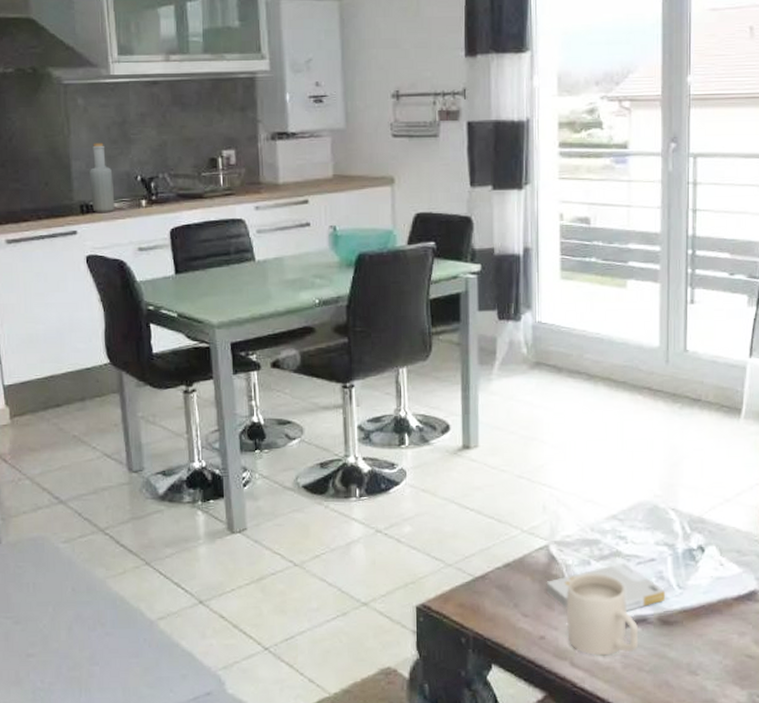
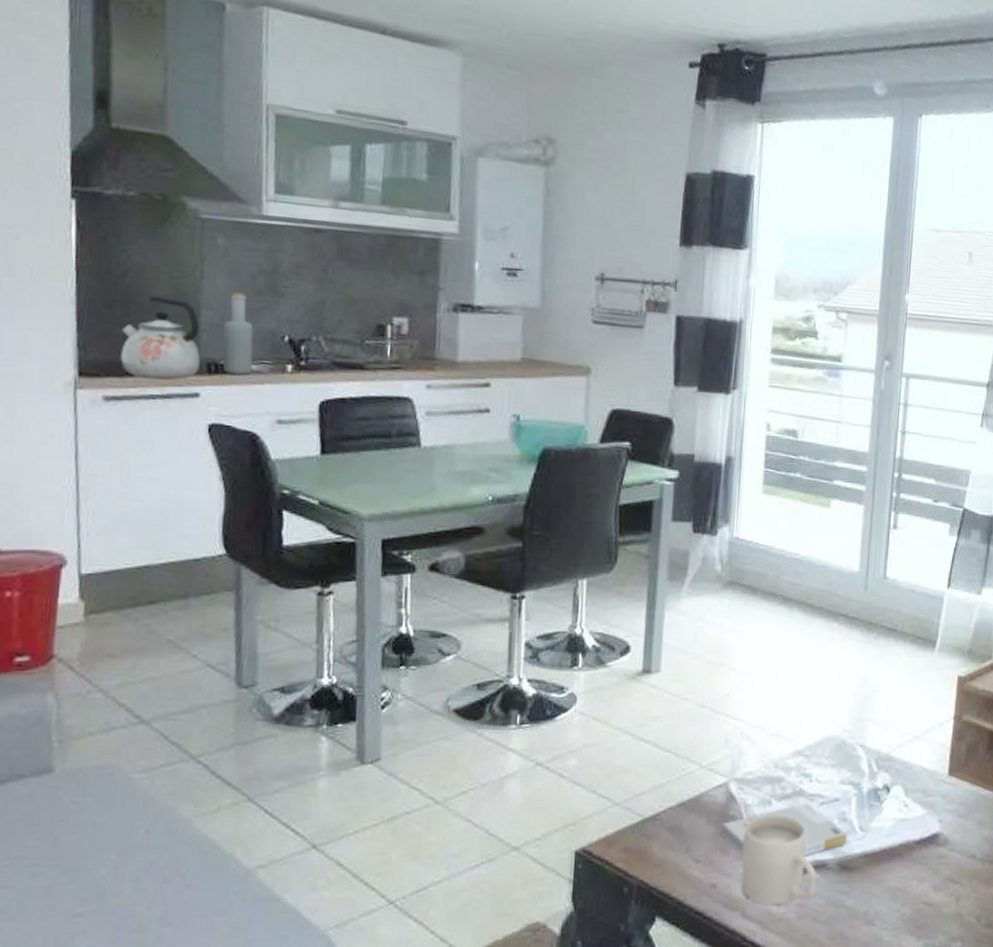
kettle: none [14,154,75,223] -> present [120,296,201,380]

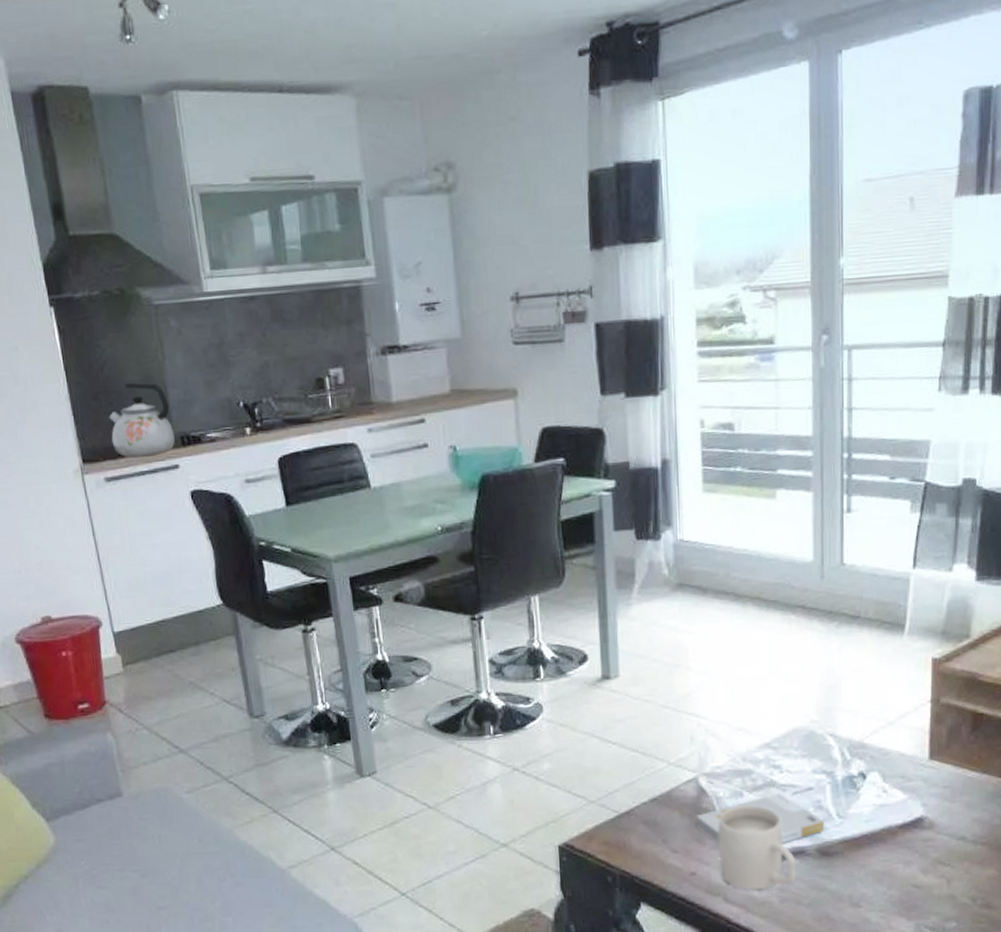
bottle: present [222,291,254,376] -> none [188,367,218,445]

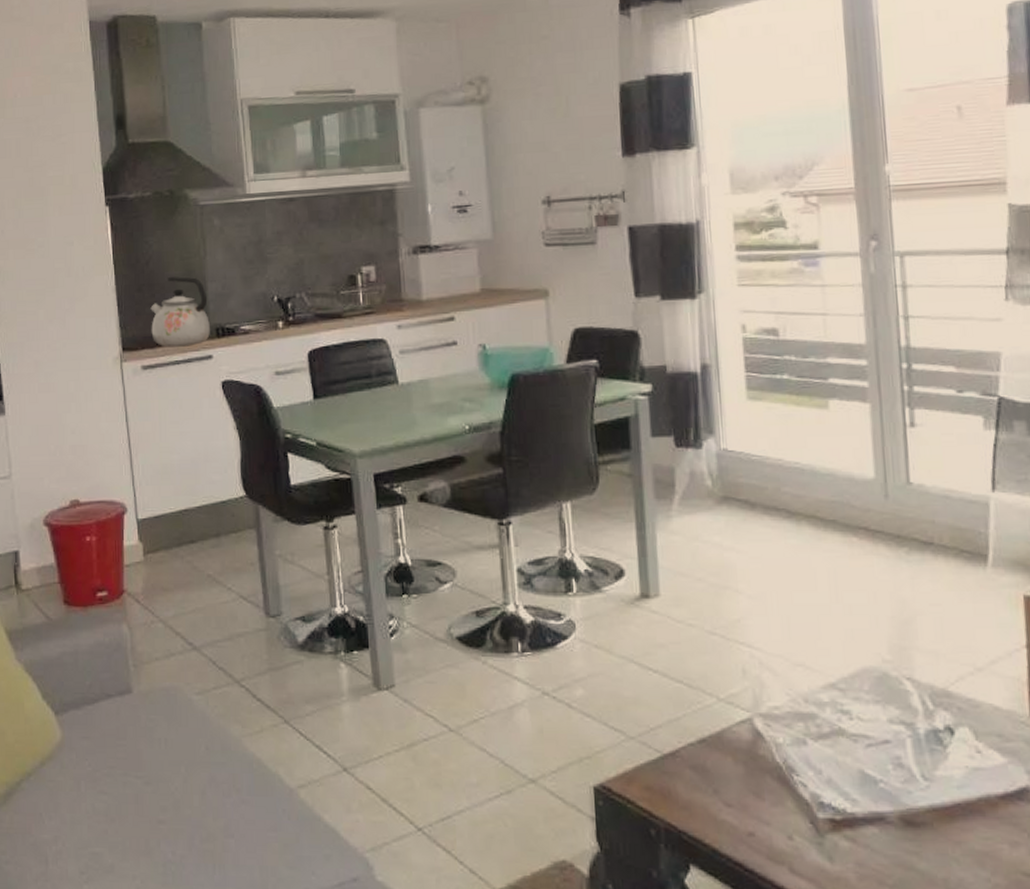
book: present [696,792,825,843] -> none [752,743,908,805]
mug: present [718,805,797,891] -> none [778,756,877,862]

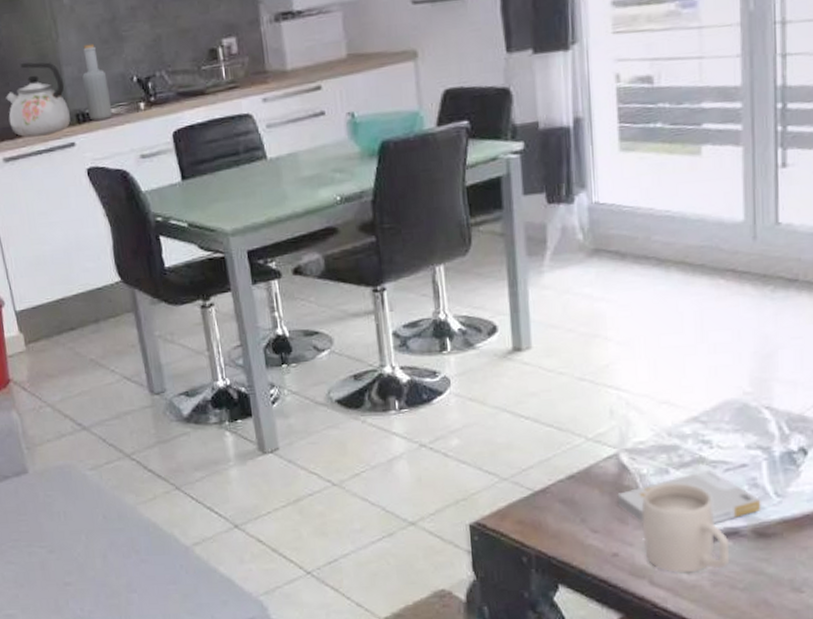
bottle: none [225,263,252,337] -> present [82,43,113,122]
book: none [752,743,908,805] -> present [617,469,761,523]
mug: none [778,756,877,862] -> present [641,483,730,573]

